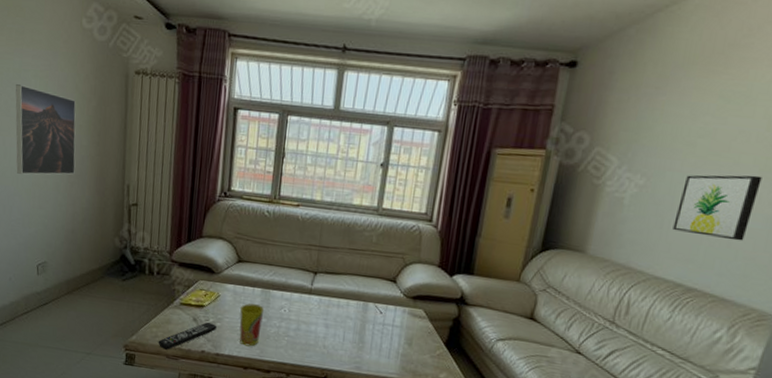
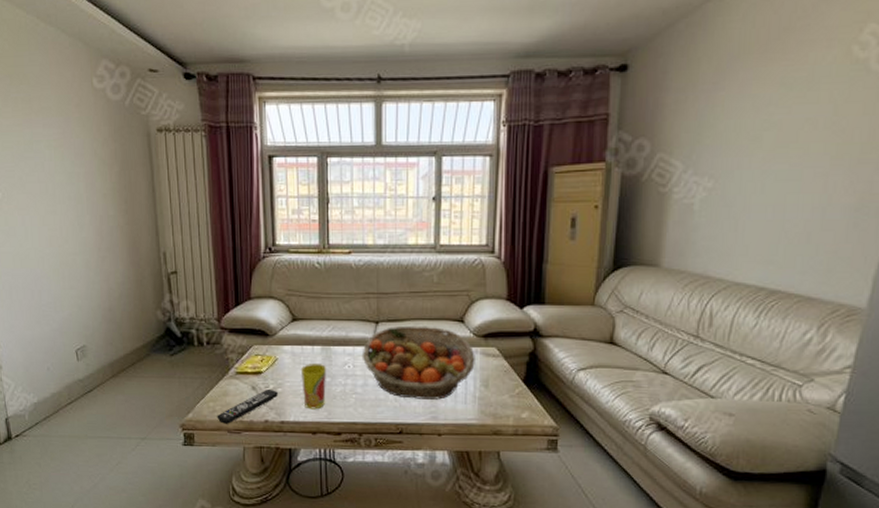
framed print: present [15,84,76,175] -> none [28,158,105,254]
fruit basket: none [297,278,403,352] -> present [361,325,475,400]
wall art: present [672,175,762,241] -> none [748,163,835,235]

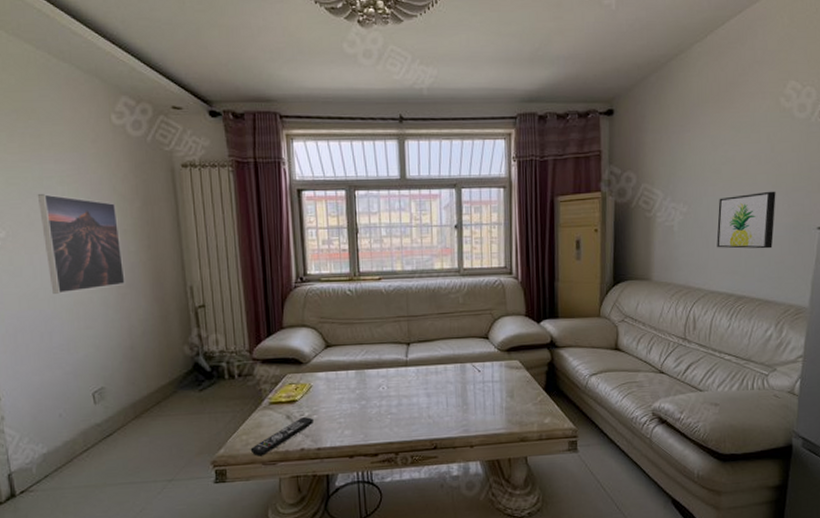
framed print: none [28,158,105,254] -> present [37,194,125,294]
cup: present [301,364,326,410] -> none [336,388,362,434]
fruit basket: present [361,325,475,400] -> none [395,344,501,415]
wall art: none [748,163,835,235] -> present [716,191,776,249]

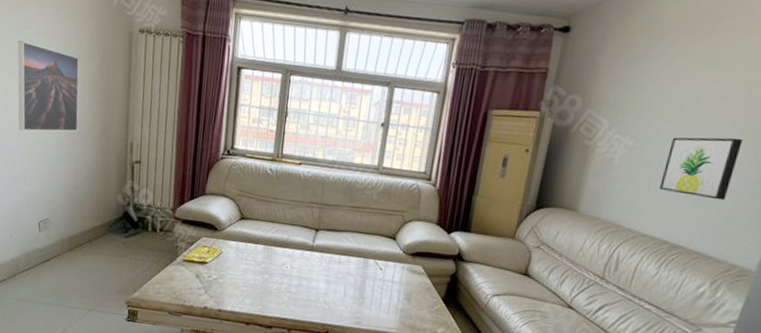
remote control: present [250,416,313,456] -> none [160,278,219,306]

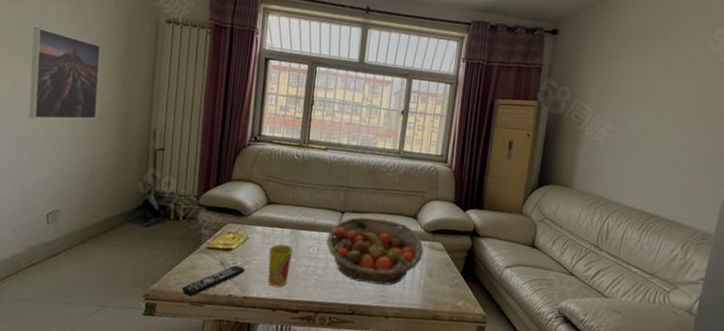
remote control: none [160,278,219,306] -> present [182,265,245,296]
cup: none [241,260,266,303] -> present [268,244,293,288]
fruit basket: none [299,235,402,307] -> present [326,217,424,285]
wall art: present [659,137,743,201] -> none [636,122,695,175]

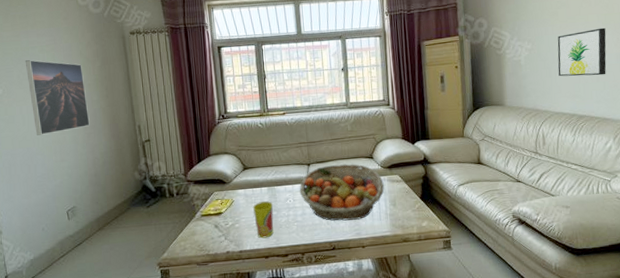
remote control: present [182,265,245,296] -> none [187,225,236,259]
wall art: none [636,122,695,175] -> present [557,27,607,77]

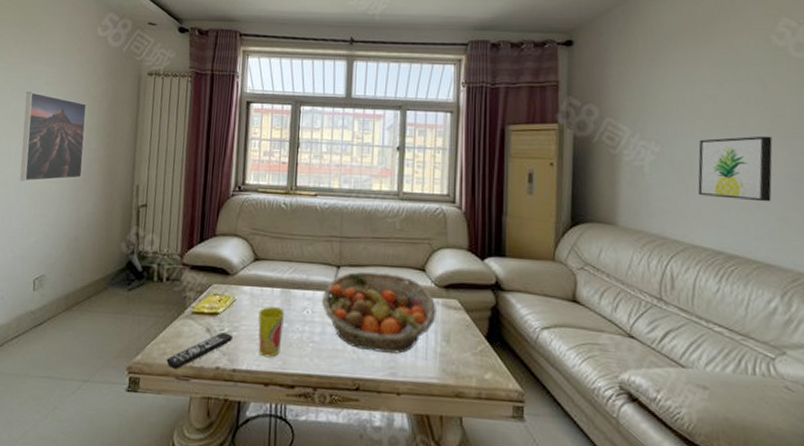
remote control: none [187,225,236,259] -> present [166,331,233,369]

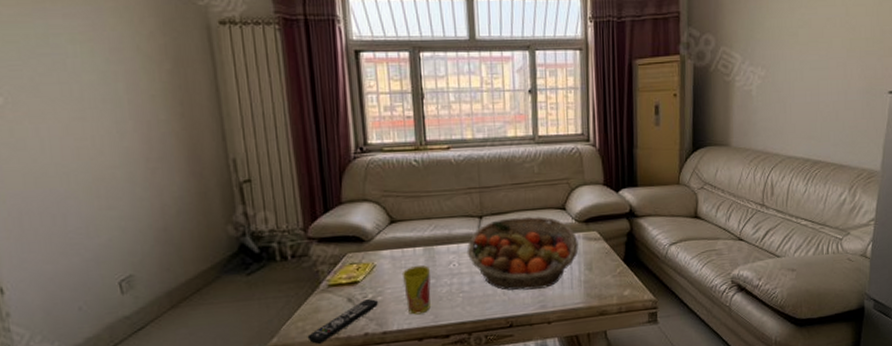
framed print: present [20,92,87,182] -> none [42,54,155,170]
wall art: present [698,135,773,202] -> none [794,55,850,113]

